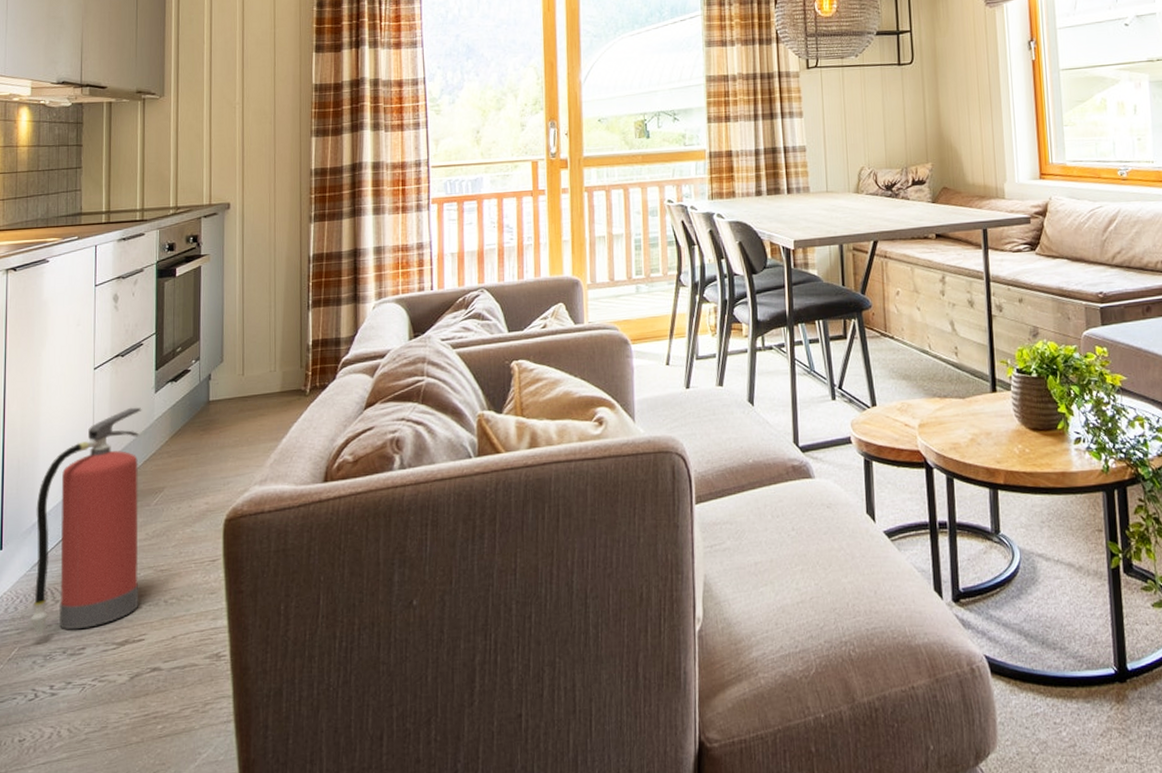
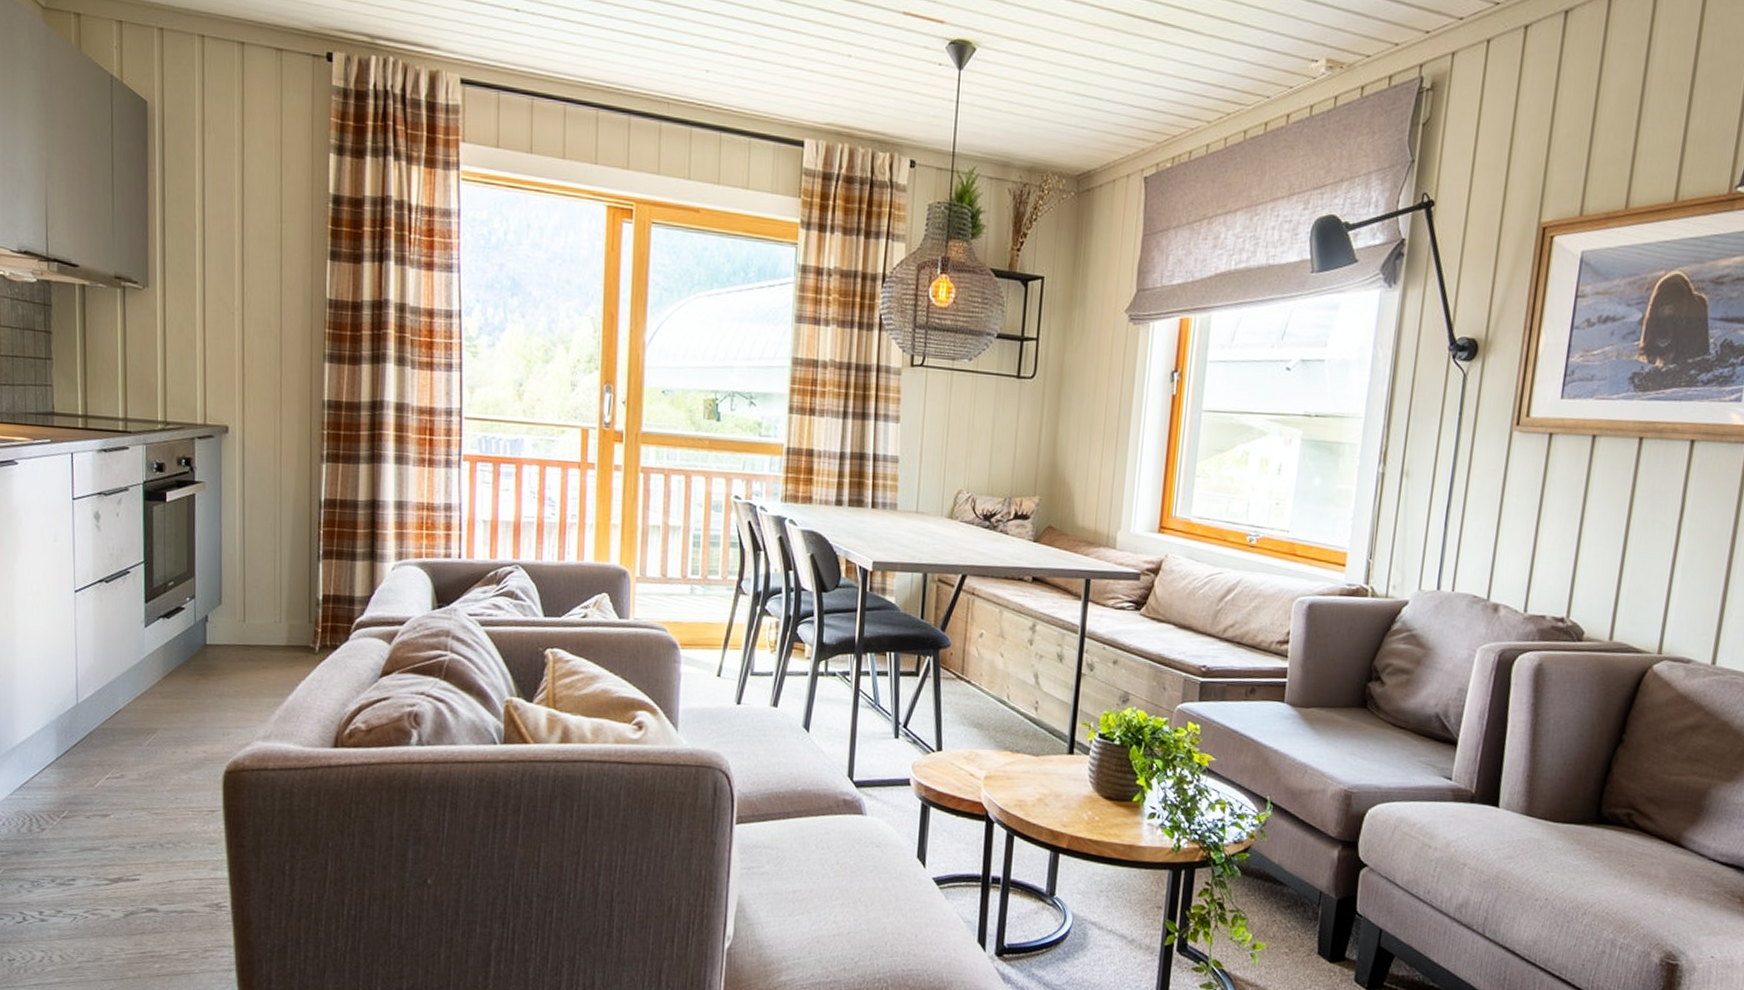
fire extinguisher: present [30,407,142,636] -> none [15,639,133,861]

